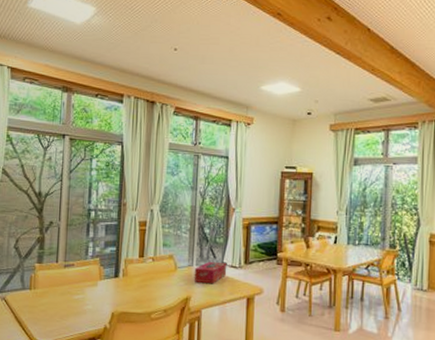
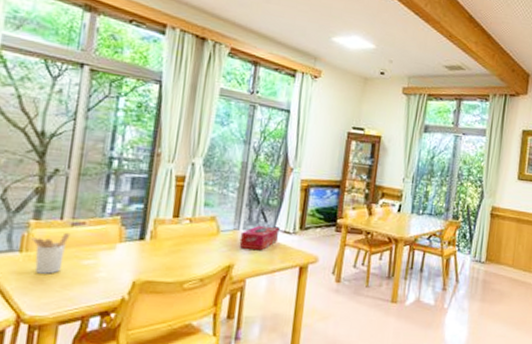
utensil holder: none [37,273,64,307] -> present [31,232,71,274]

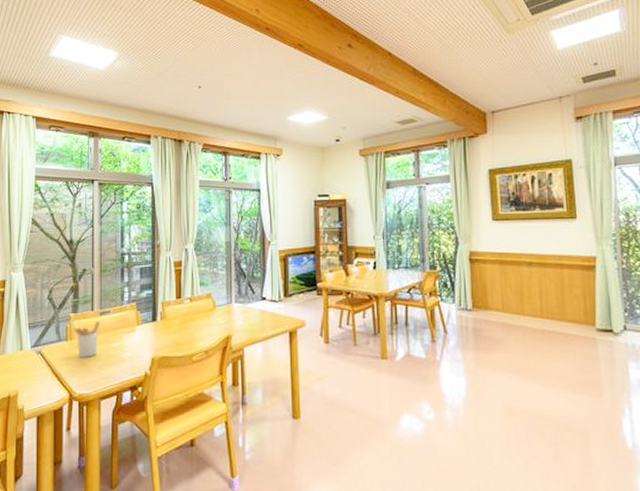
tissue box: present [239,225,280,251] -> none [233,297,267,321]

